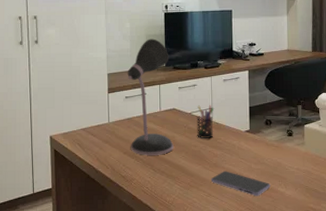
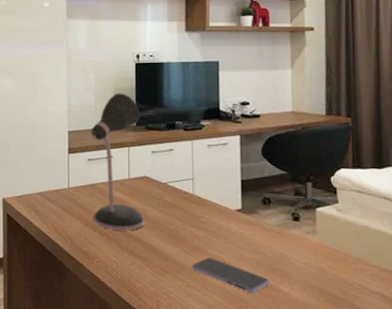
pen holder: present [197,105,215,138] -> none [174,174,196,216]

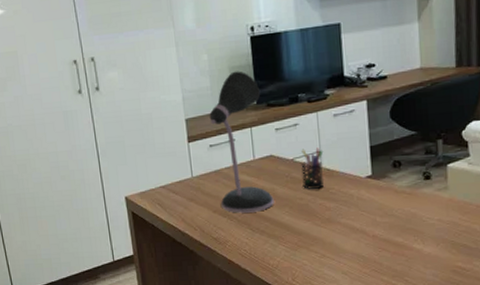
pen holder: none [174,174,196,216] -> present [301,147,324,189]
smartphone: present [191,257,270,294] -> none [323,226,403,256]

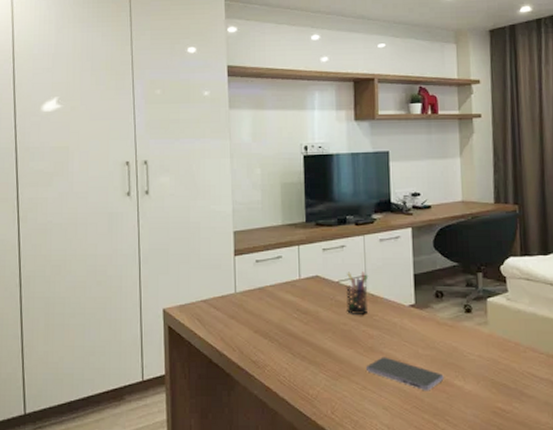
desk lamp: present [209,71,274,213] -> none [258,188,317,335]
smartphone: none [323,226,403,256] -> present [365,357,444,391]

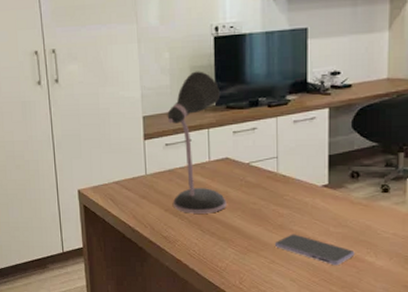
desk lamp: none [258,188,317,335] -> present [167,71,227,214]
pen holder: present [346,271,369,314] -> none [257,153,281,194]

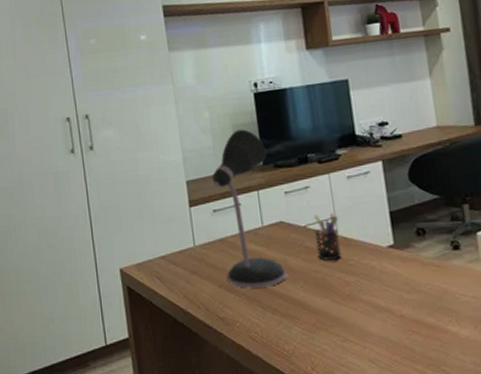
pen holder: none [257,153,281,194] -> present [314,213,341,261]
smartphone: present [274,234,355,266] -> none [344,304,436,340]

